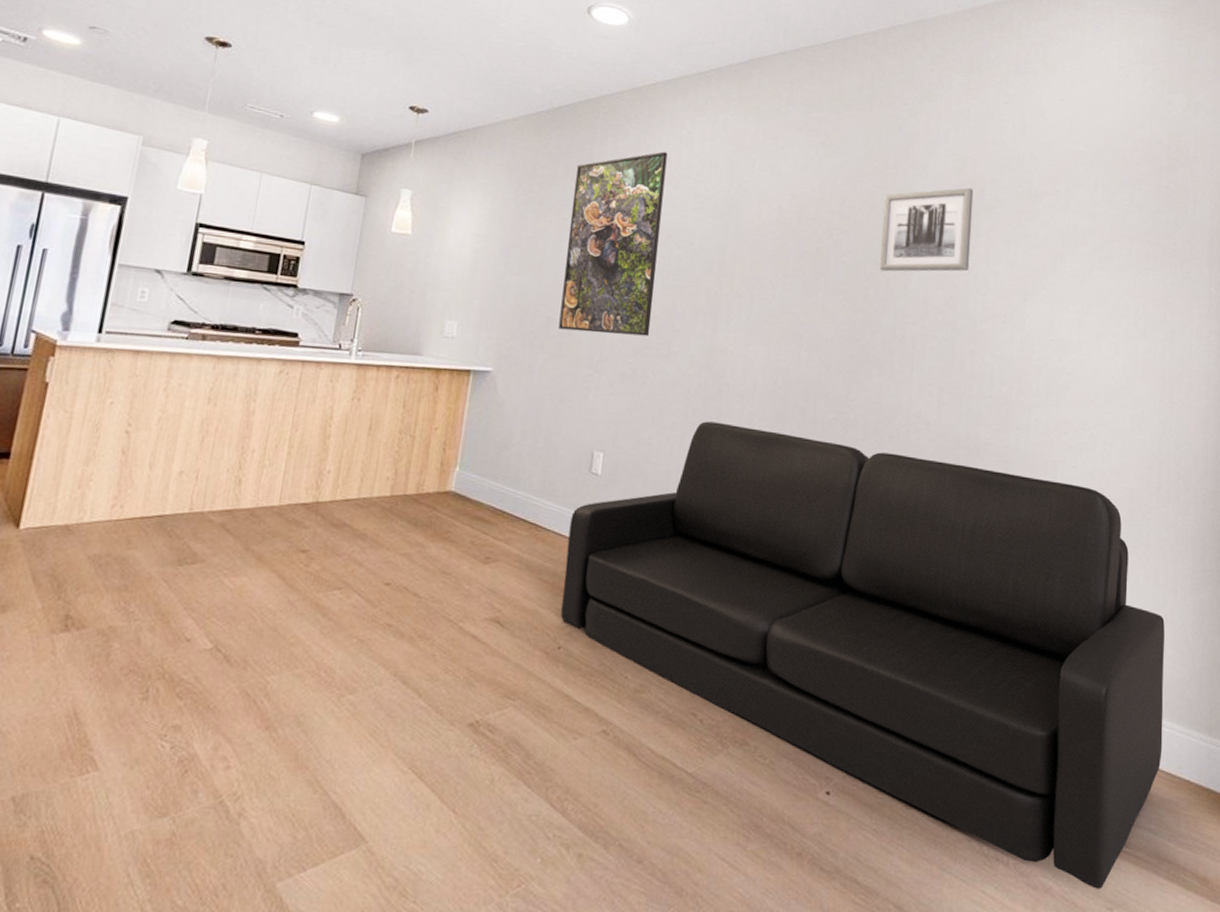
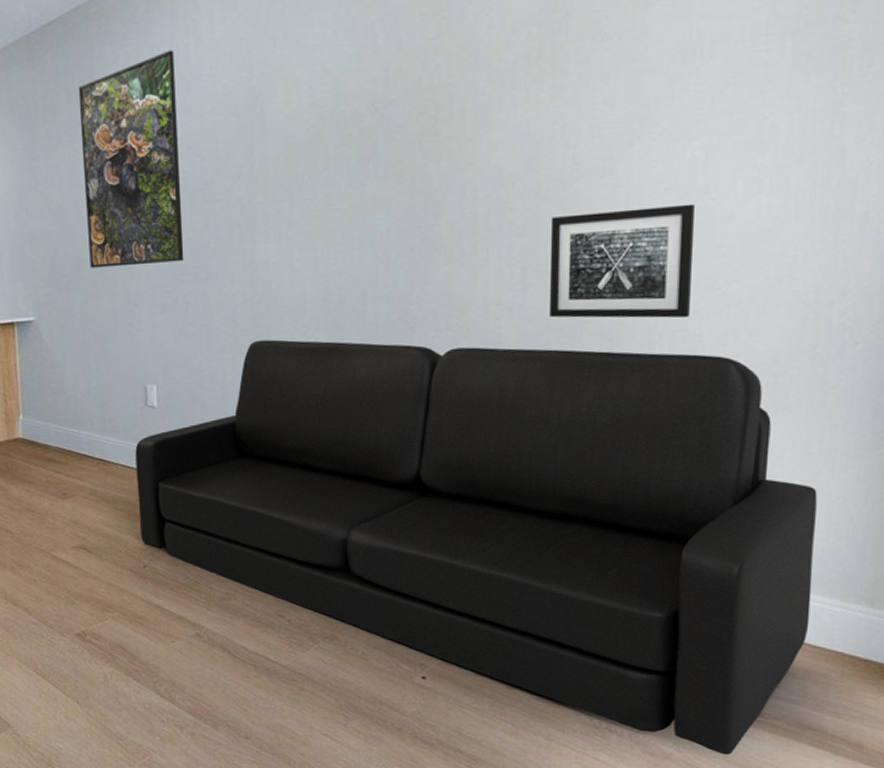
wall art: present [880,187,974,272] -> none [439,13,557,142]
wall art: none [959,349,1071,451] -> present [549,203,695,318]

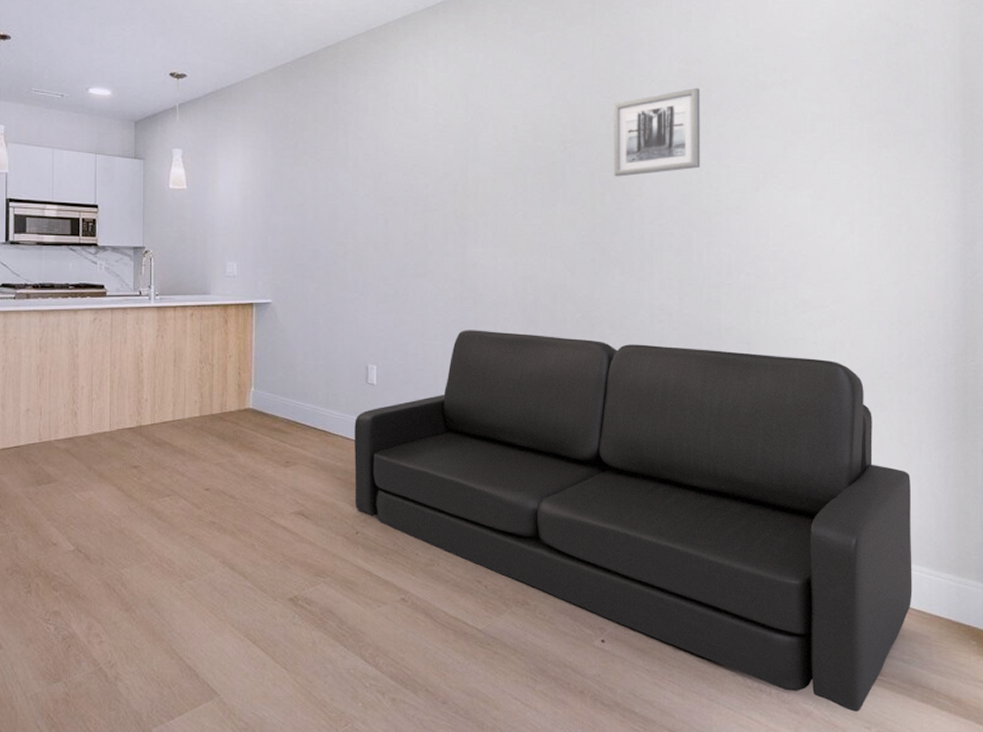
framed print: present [78,50,184,268] -> none [324,87,406,260]
wall art: none [439,13,557,142] -> present [614,87,701,177]
wall art: present [549,203,695,318] -> none [700,239,807,329]

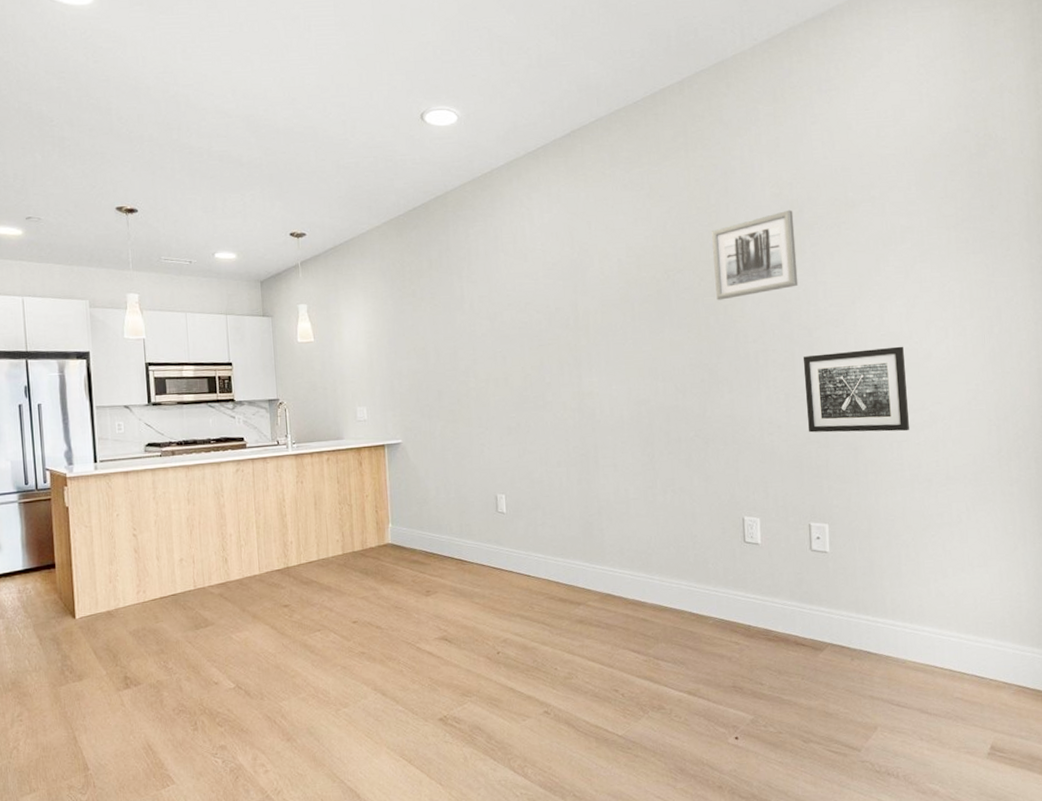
sofa: present [354,330,912,712] -> none [488,454,1026,788]
wall art: none [700,239,807,329] -> present [803,346,909,433]

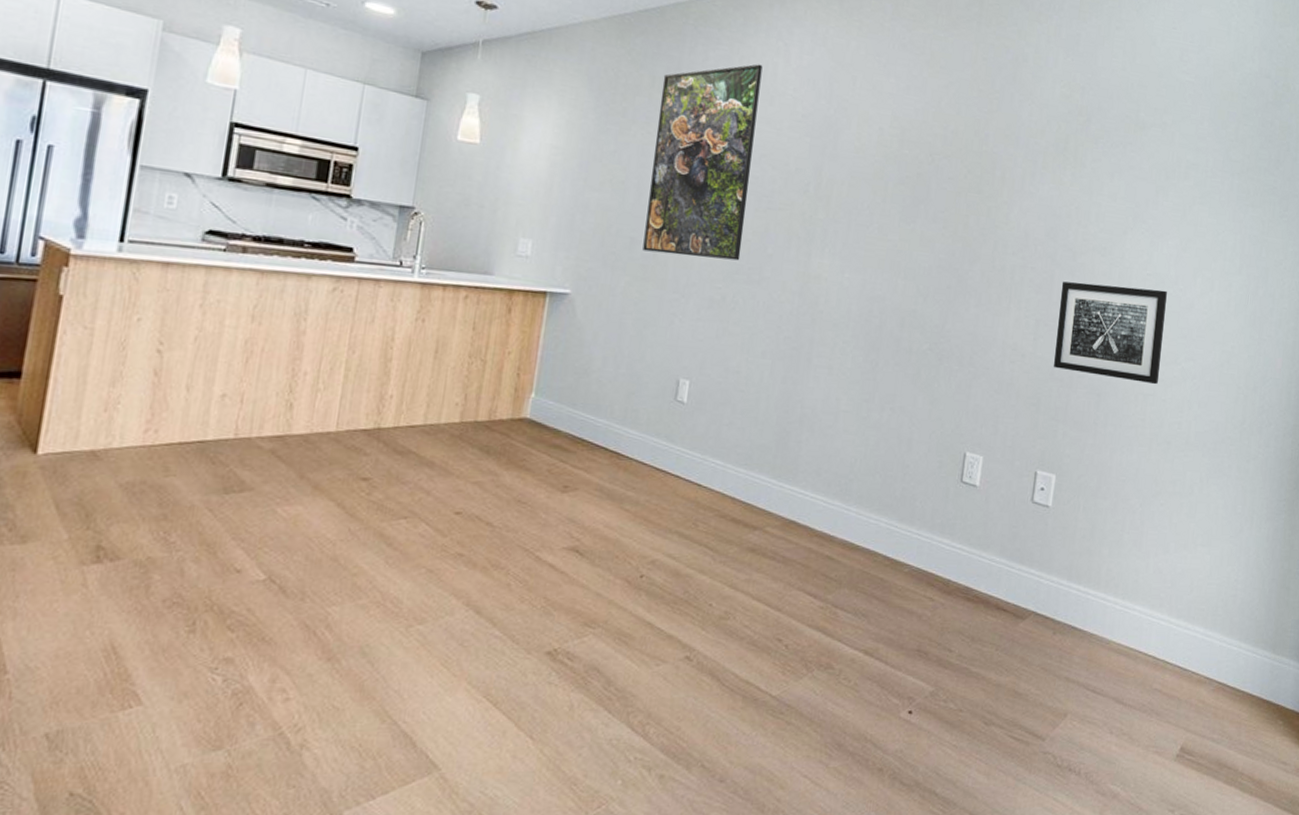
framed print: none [438,230,525,399] -> present [642,64,763,261]
wall art: present [712,209,799,300] -> none [981,116,1081,203]

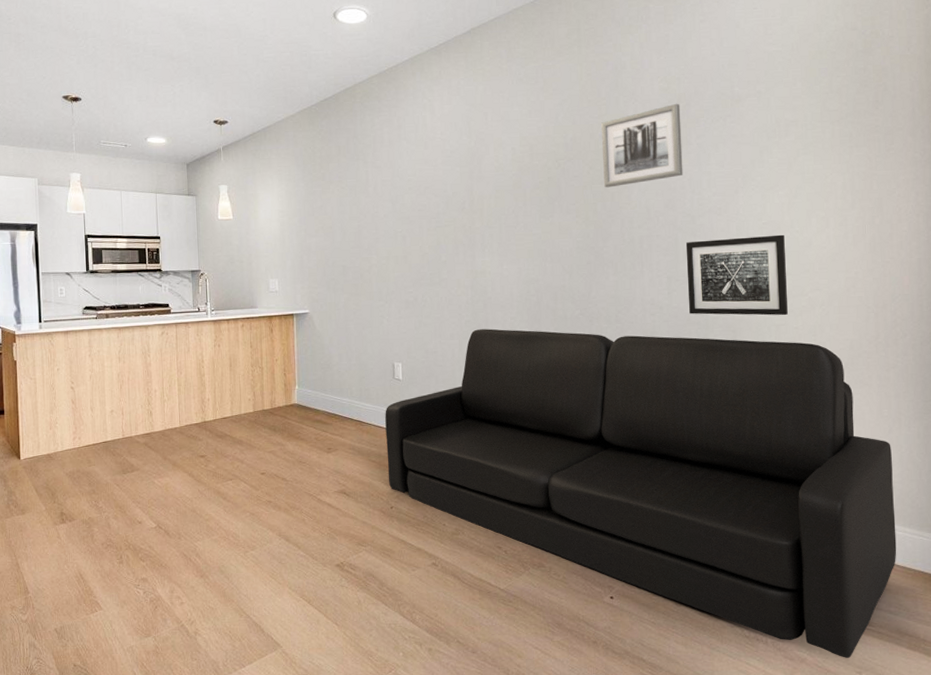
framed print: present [642,64,763,261] -> none [346,120,423,274]
sofa: none [643,349,1240,794] -> present [385,329,897,658]
wall art: none [981,116,1081,203] -> present [601,103,683,188]

